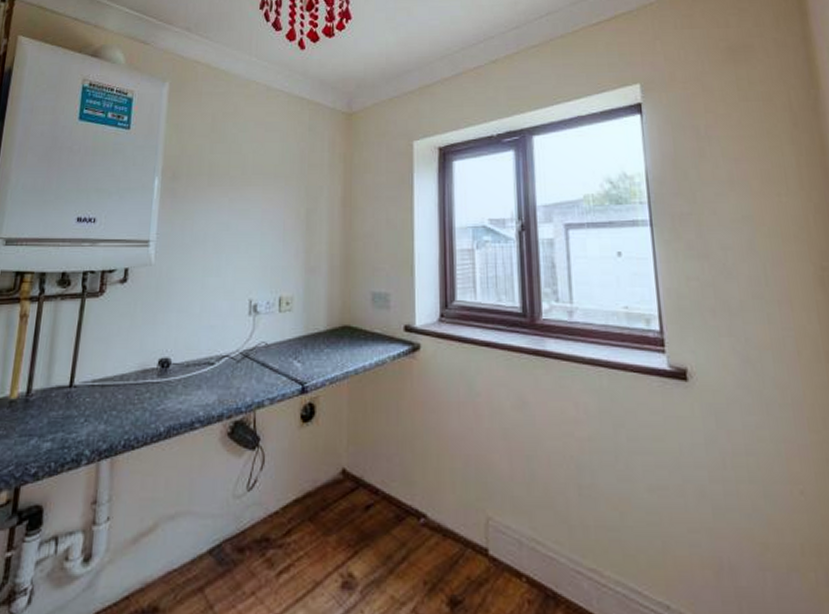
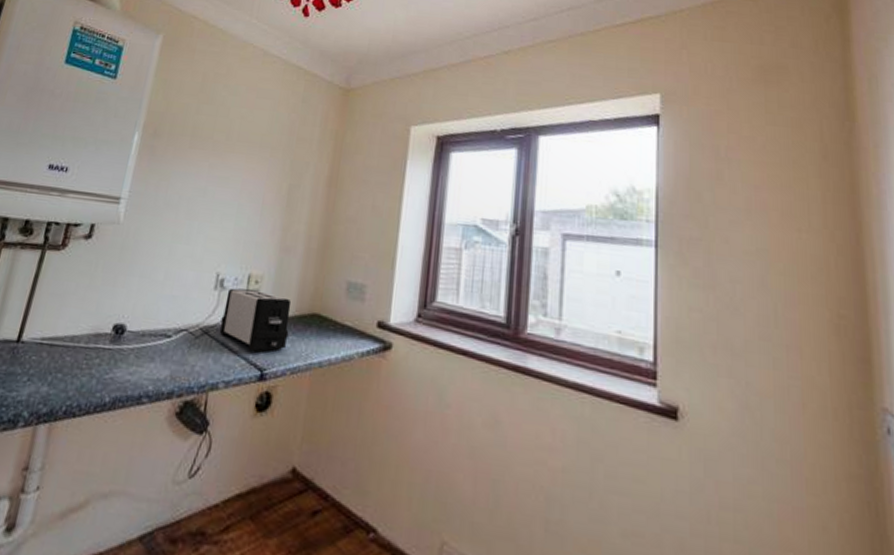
toaster: none [258,310,323,368] -> present [219,288,292,353]

